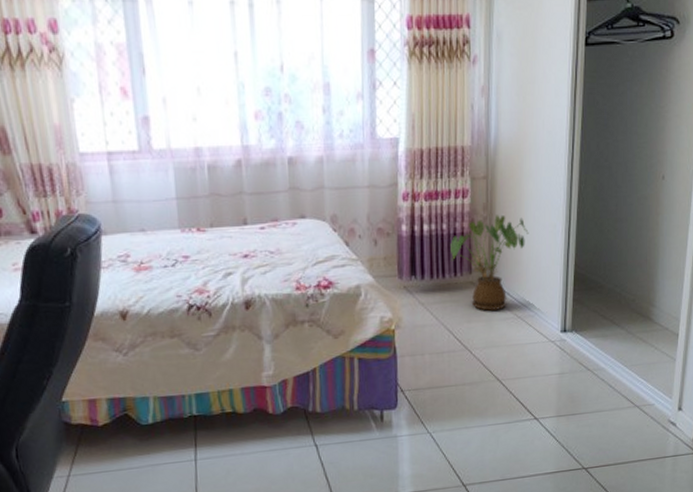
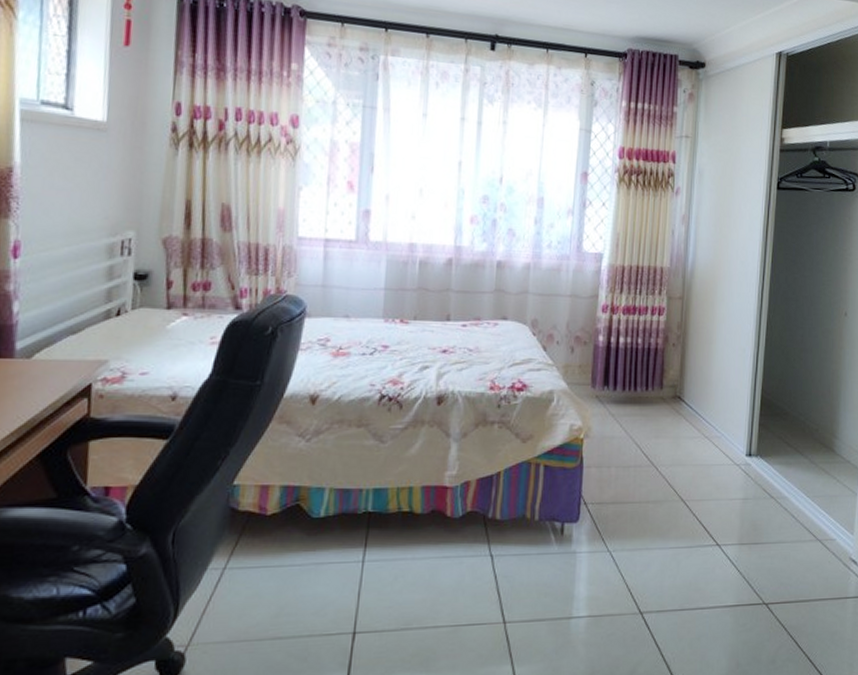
house plant: present [450,214,529,311] -> none [643,334,720,428]

